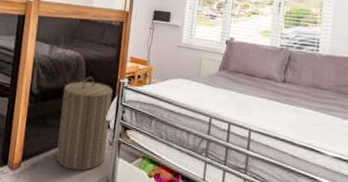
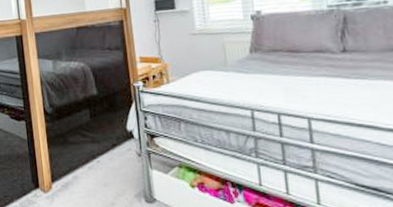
laundry hamper: present [55,76,113,171] -> none [76,86,136,188]

